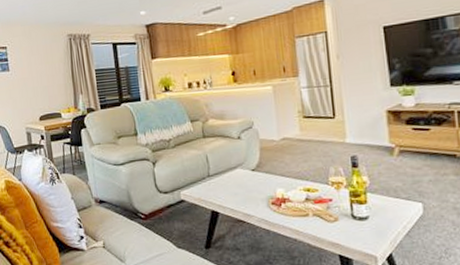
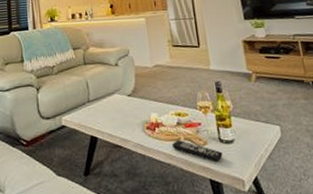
remote control: none [299,216,355,238] -> present [171,140,223,161]

